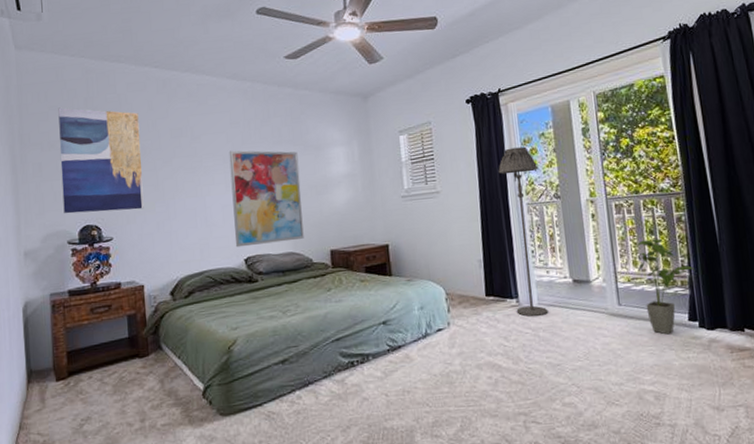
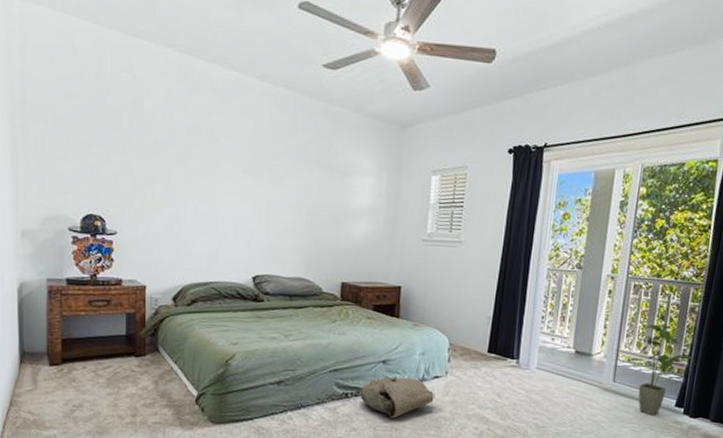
wall art: present [58,107,144,214] -> none [65,78,155,207]
wall art: present [229,150,304,248] -> none [245,160,322,266]
bag: none [365,334,442,381] -> present [360,377,436,418]
floor lamp: present [498,146,549,317] -> none [514,208,567,380]

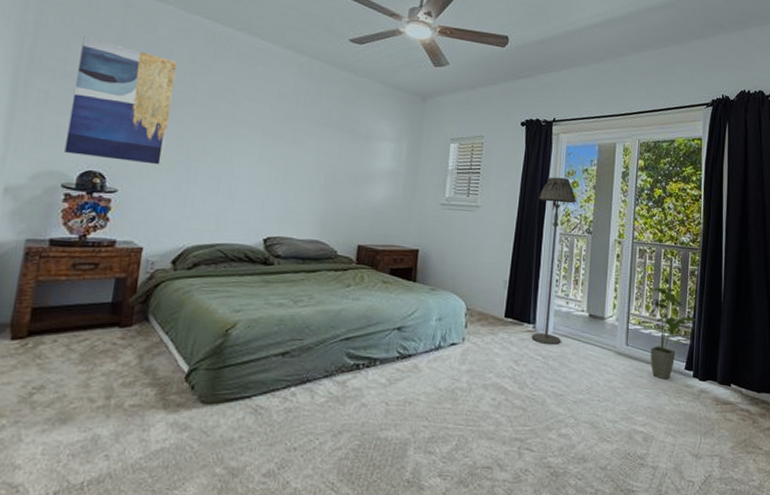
wall art: none [65,78,155,207] -> present [64,36,177,165]
bag: present [360,377,436,418] -> none [372,345,452,391]
floor lamp: none [514,208,567,380] -> present [531,177,576,345]

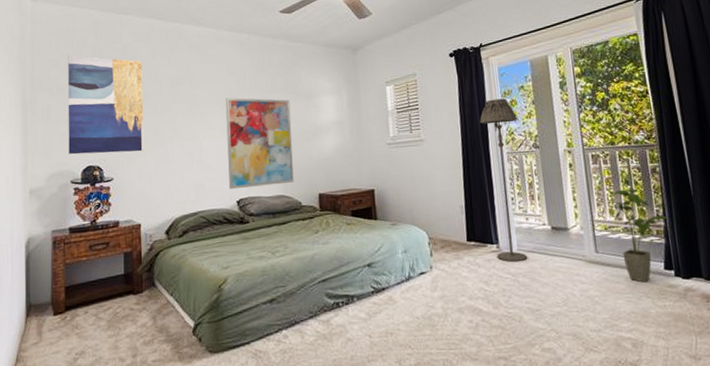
wall art: none [256,122,344,229] -> present [225,97,294,190]

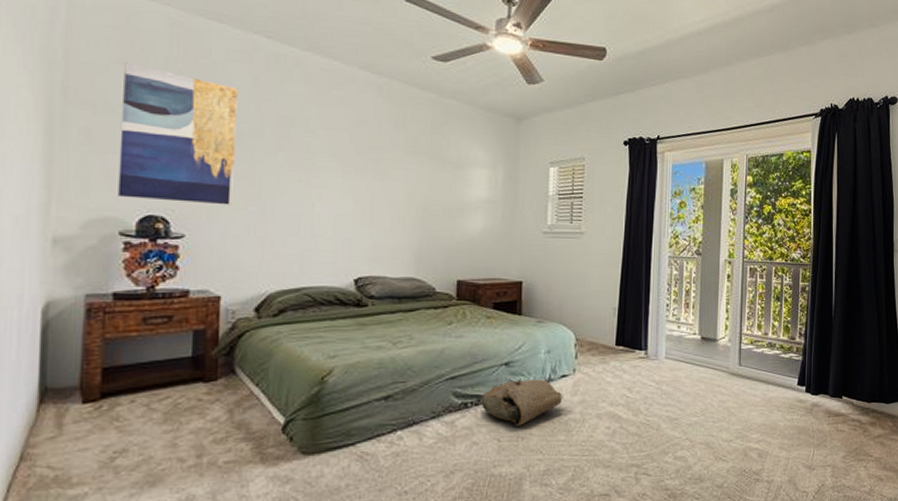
wall art: present [225,97,294,190] -> none [345,153,434,266]
bag: none [350,277,425,322] -> present [480,379,564,426]
floor lamp: present [479,98,528,263] -> none [643,198,684,370]
house plant: present [613,188,669,283] -> none [761,305,809,397]

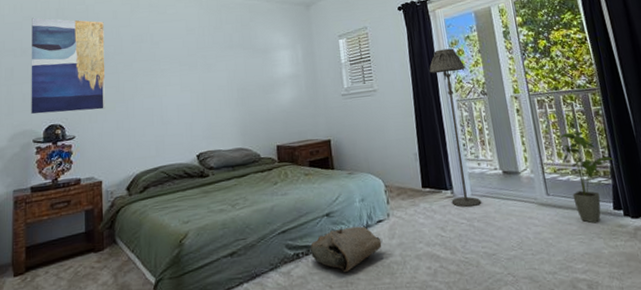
floor lamp: none [643,198,684,370] -> present [429,48,482,208]
house plant: none [761,305,809,397] -> present [560,131,615,223]

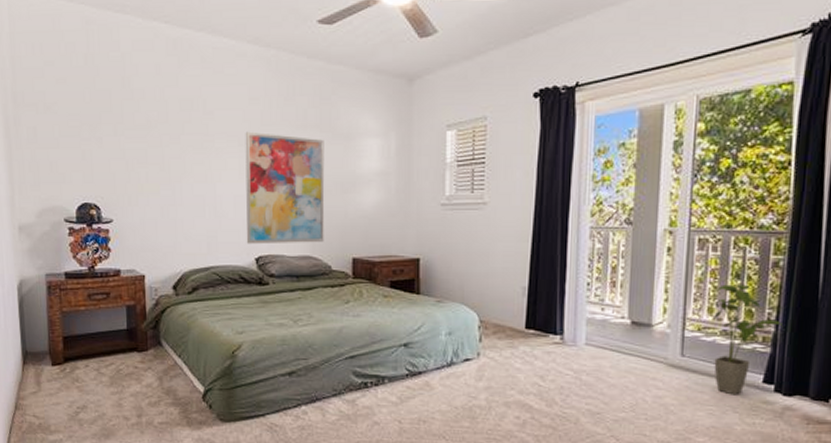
wall art: present [31,17,105,115] -> none [55,63,148,191]
wall art: none [184,54,252,144] -> present [245,131,325,245]
bag: present [309,226,383,272] -> none [380,361,467,409]
floor lamp: present [429,48,482,208] -> none [559,157,610,358]

